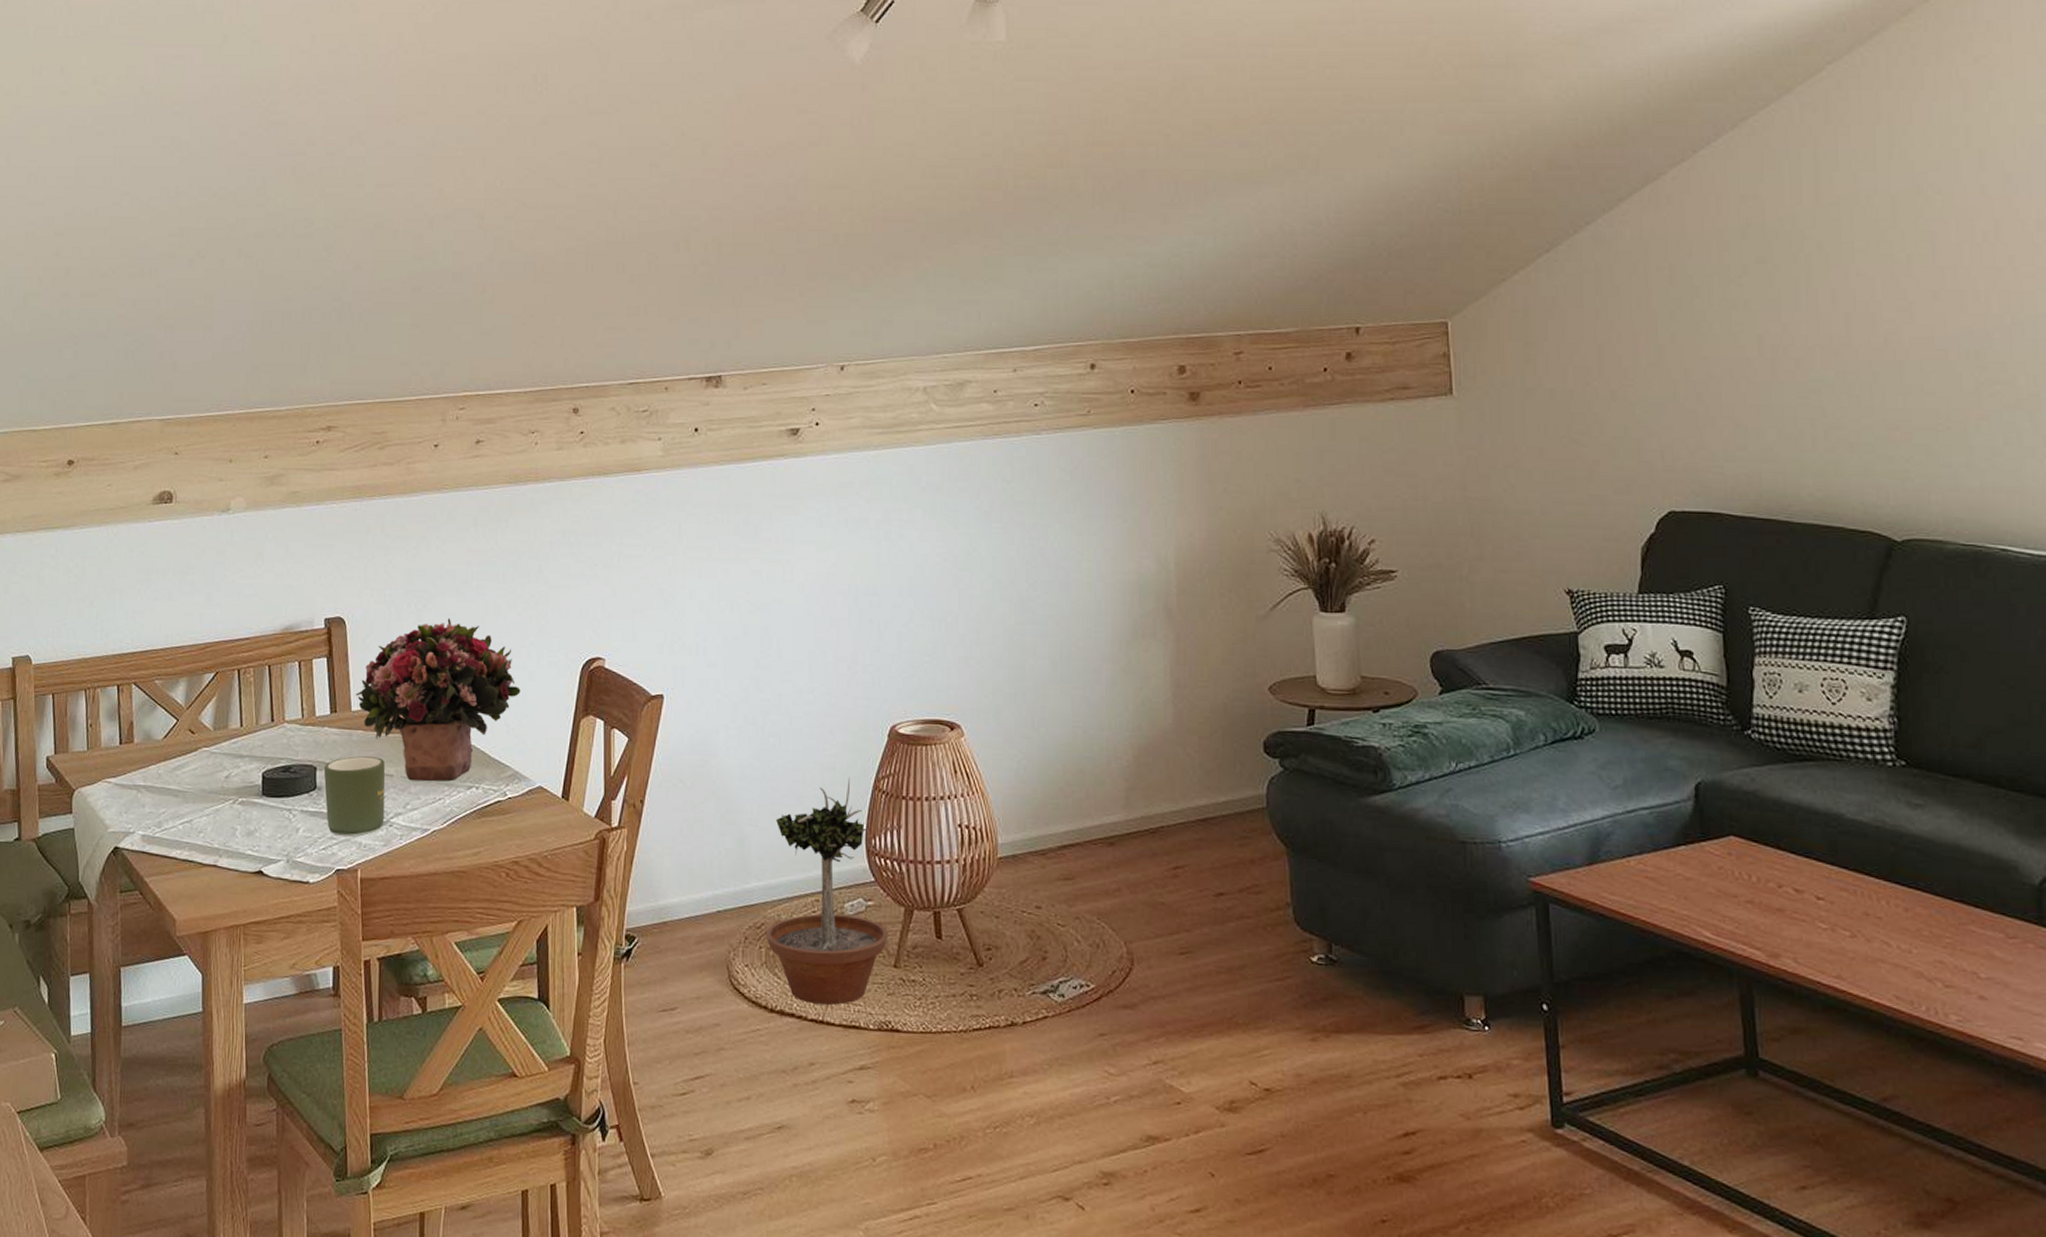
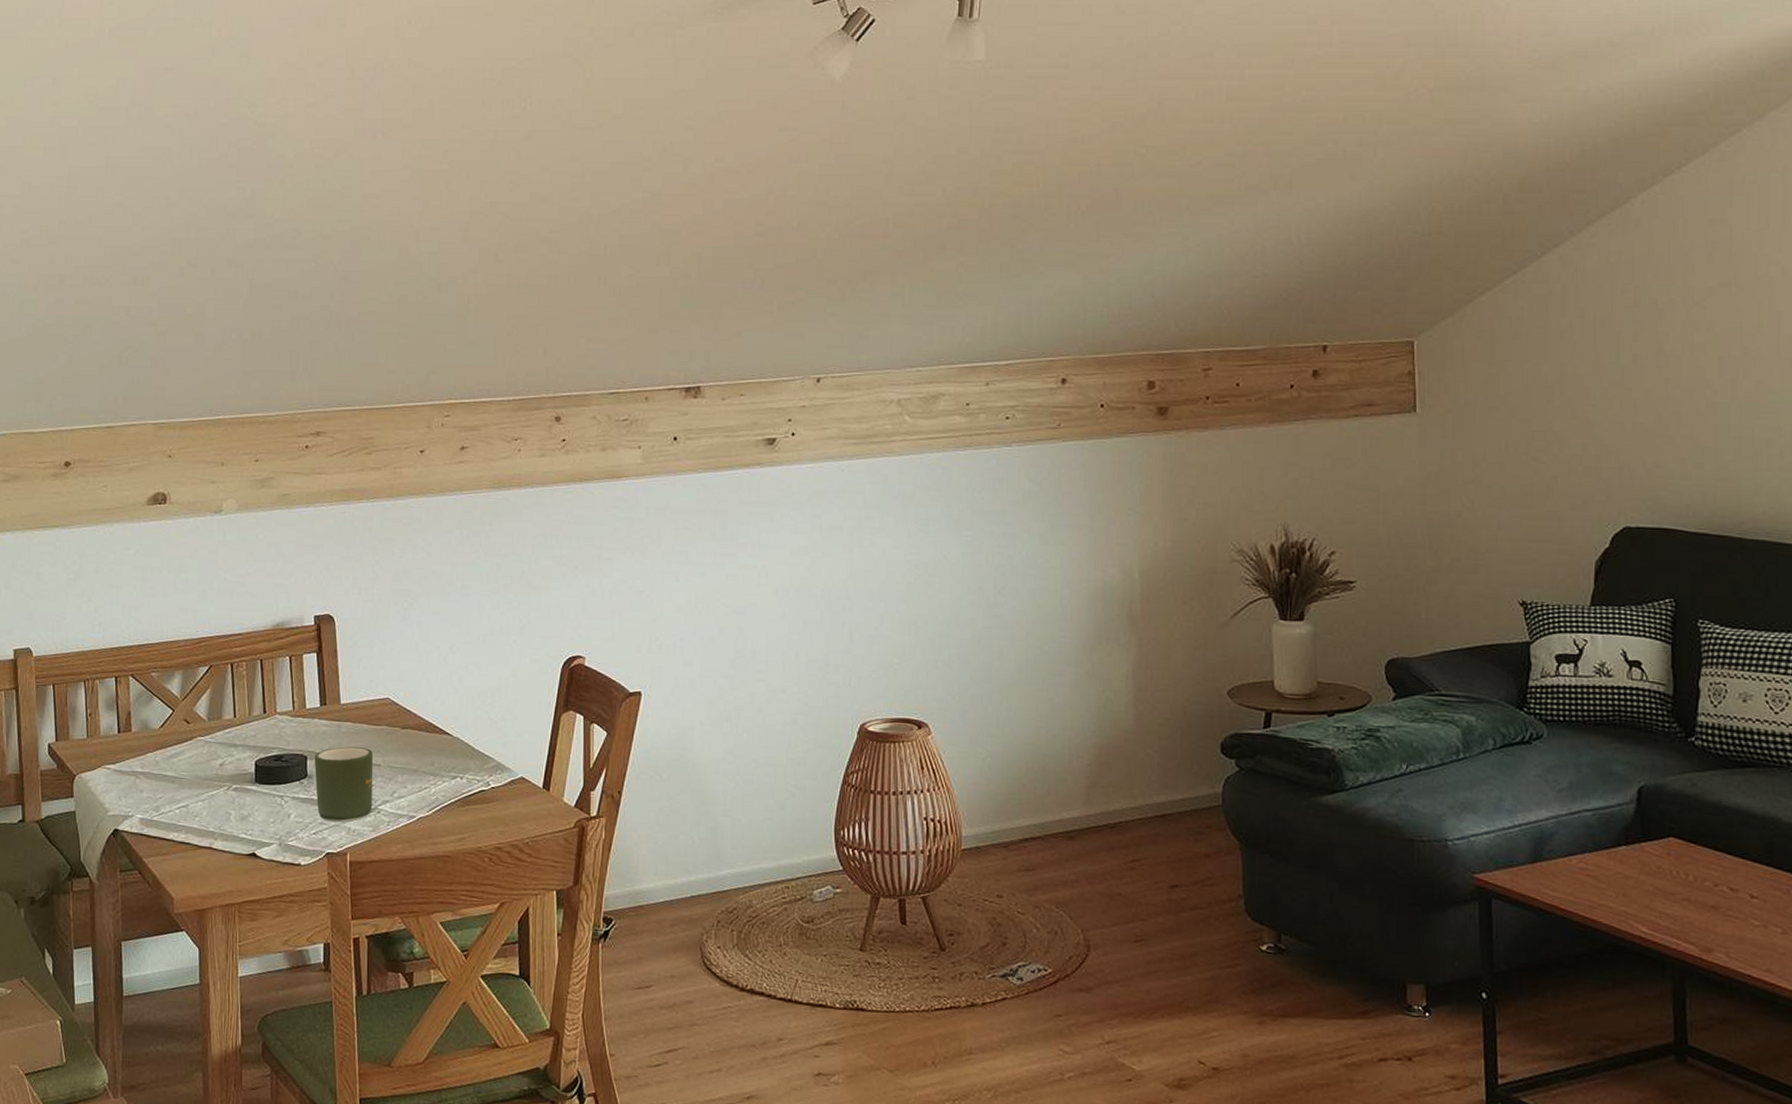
bouquet: present [356,618,521,782] -> none [345,617,503,772]
potted tree: present [766,777,889,1005] -> none [737,772,856,985]

